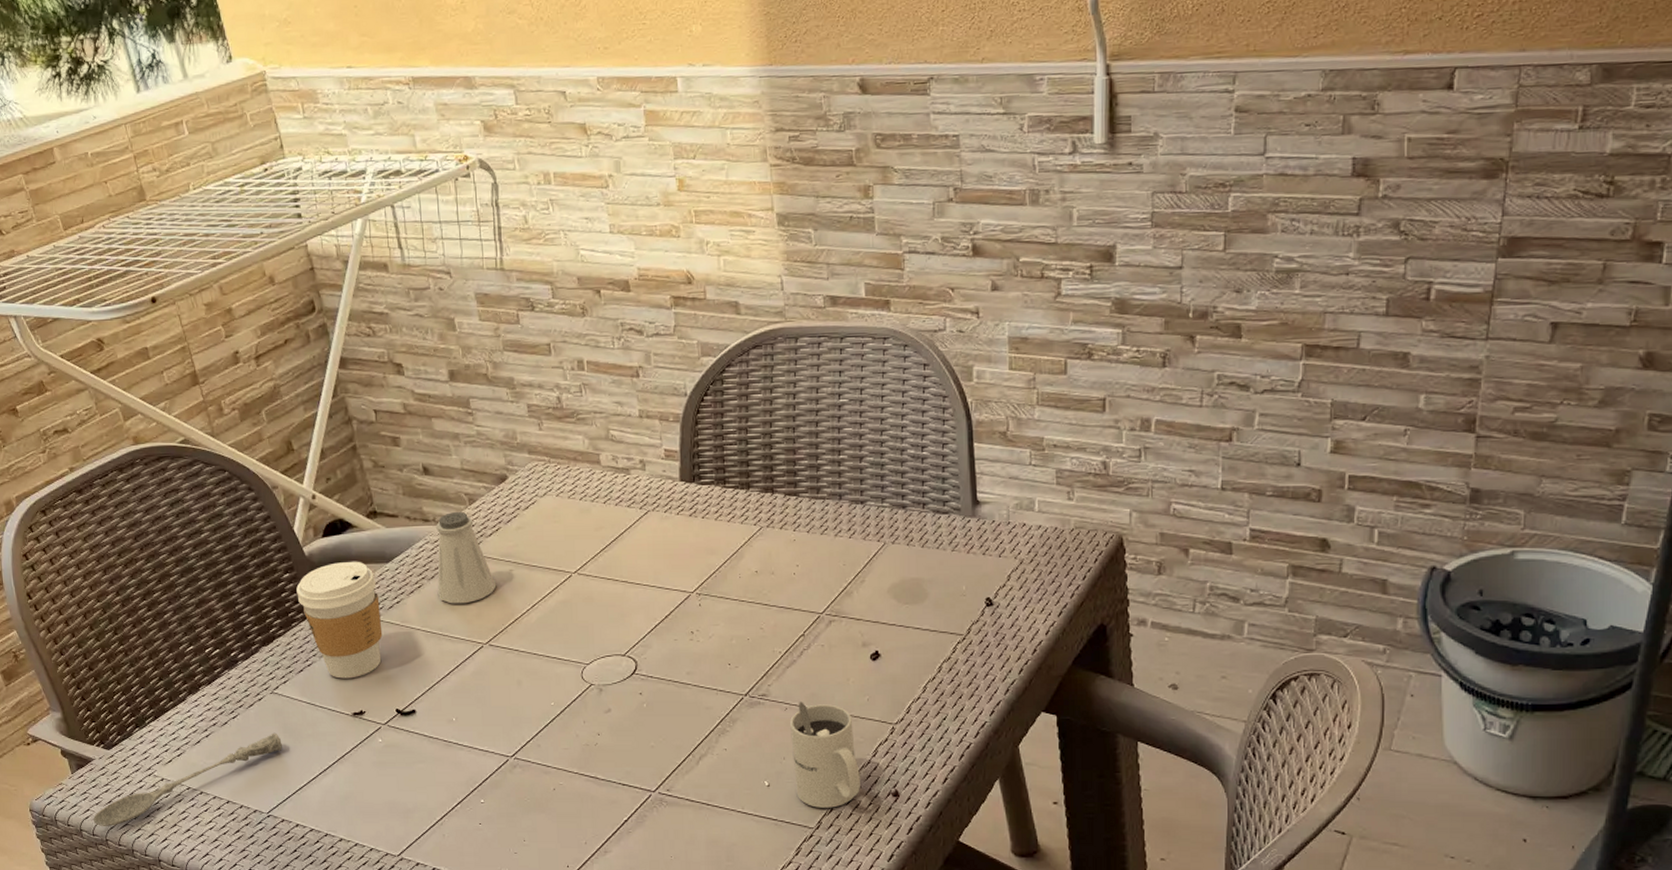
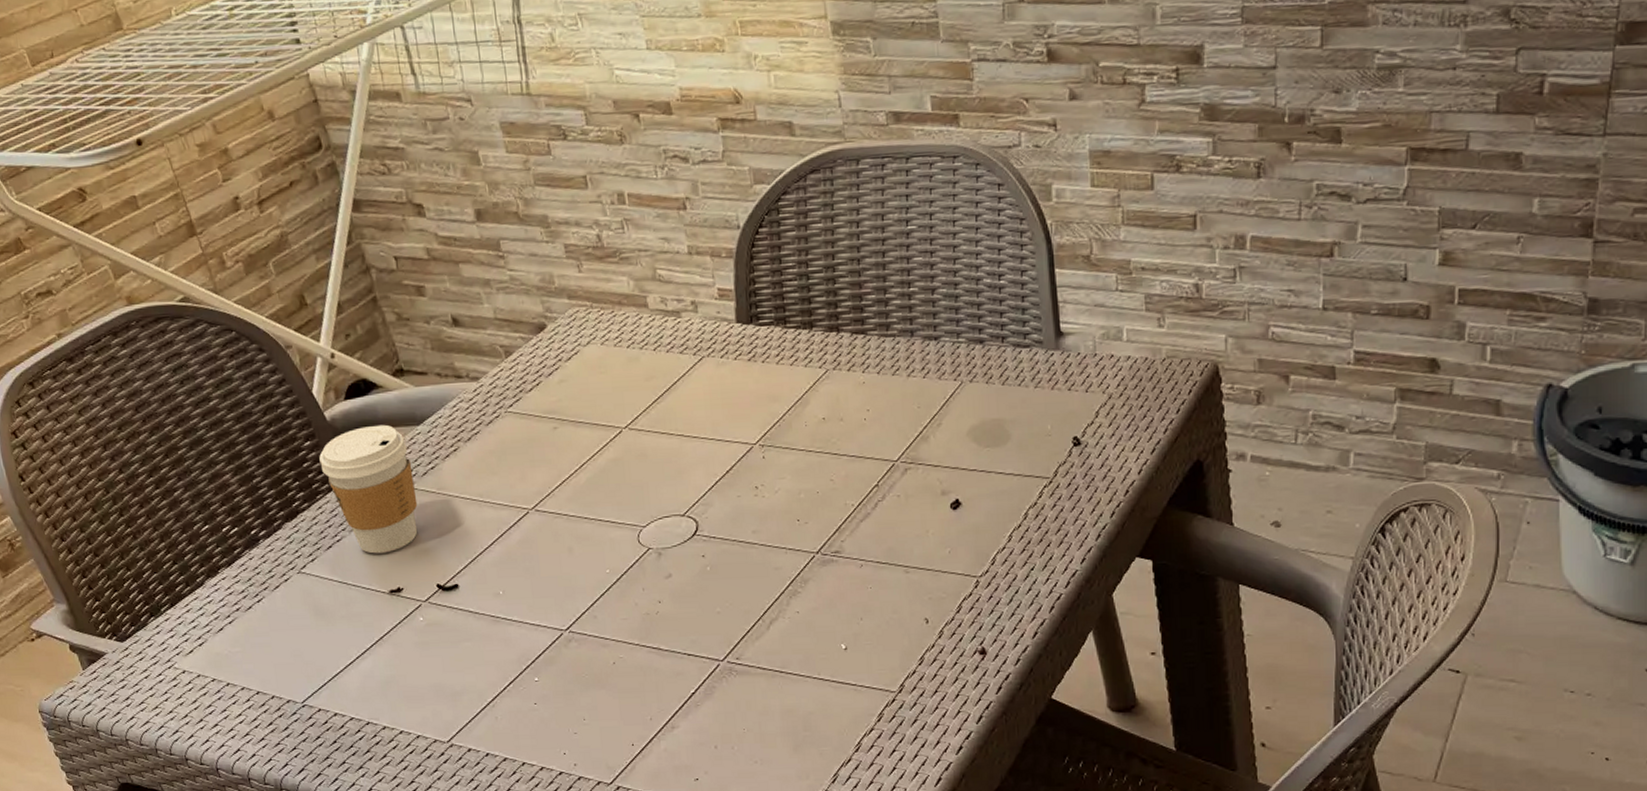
soupspoon: present [93,732,282,826] -> none [110,615,314,725]
saltshaker: present [436,511,497,604] -> none [470,365,540,468]
mug: present [790,702,860,808] -> none [866,557,945,670]

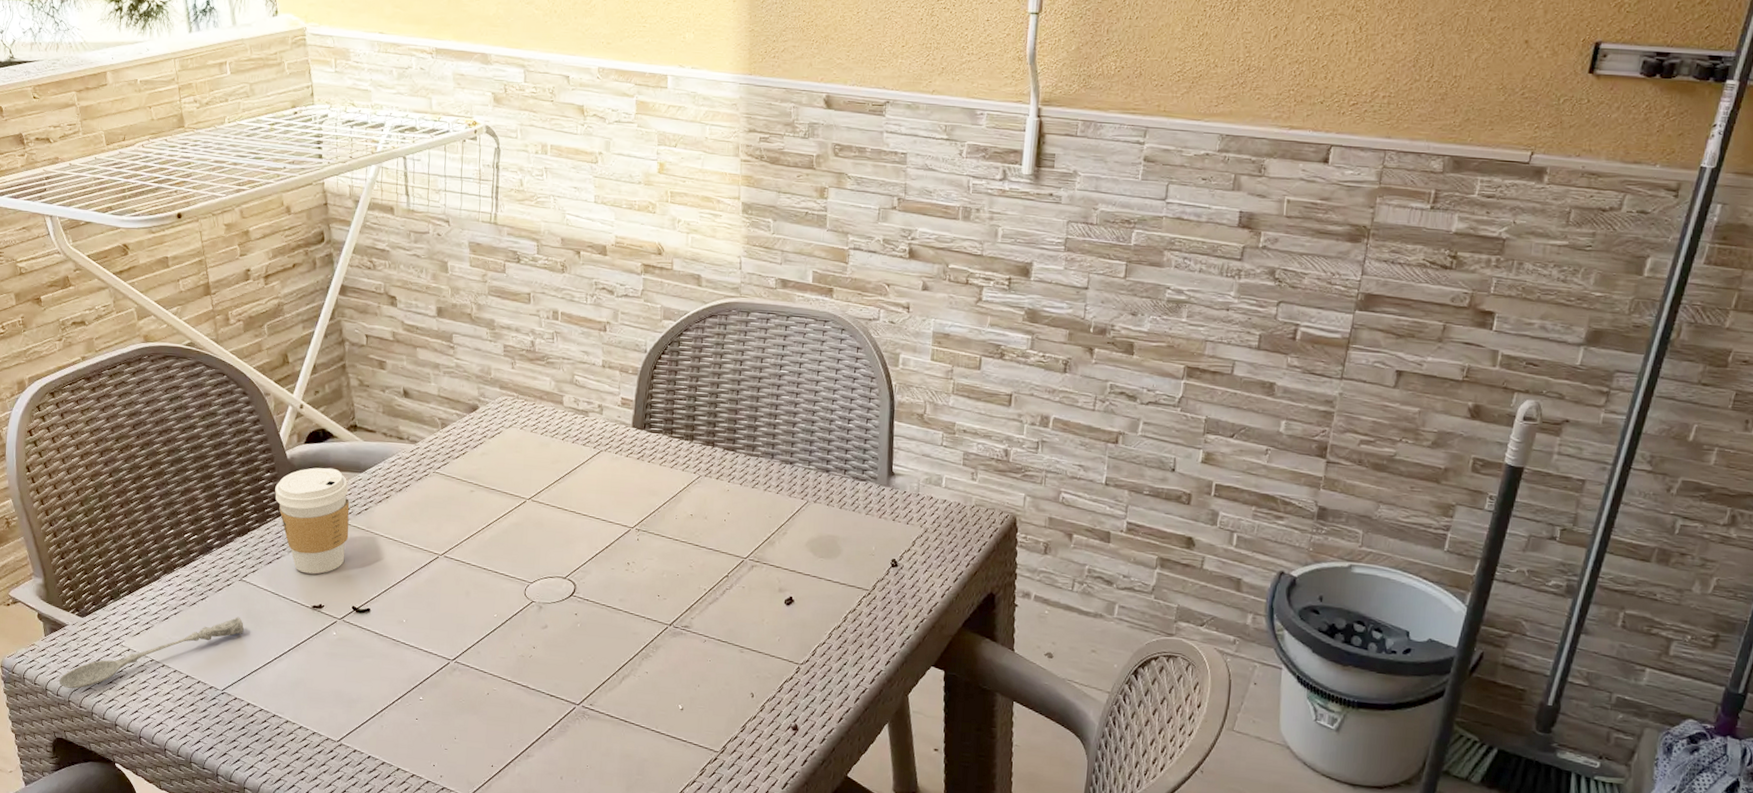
soupspoon: none [110,615,314,725] -> present [59,616,244,689]

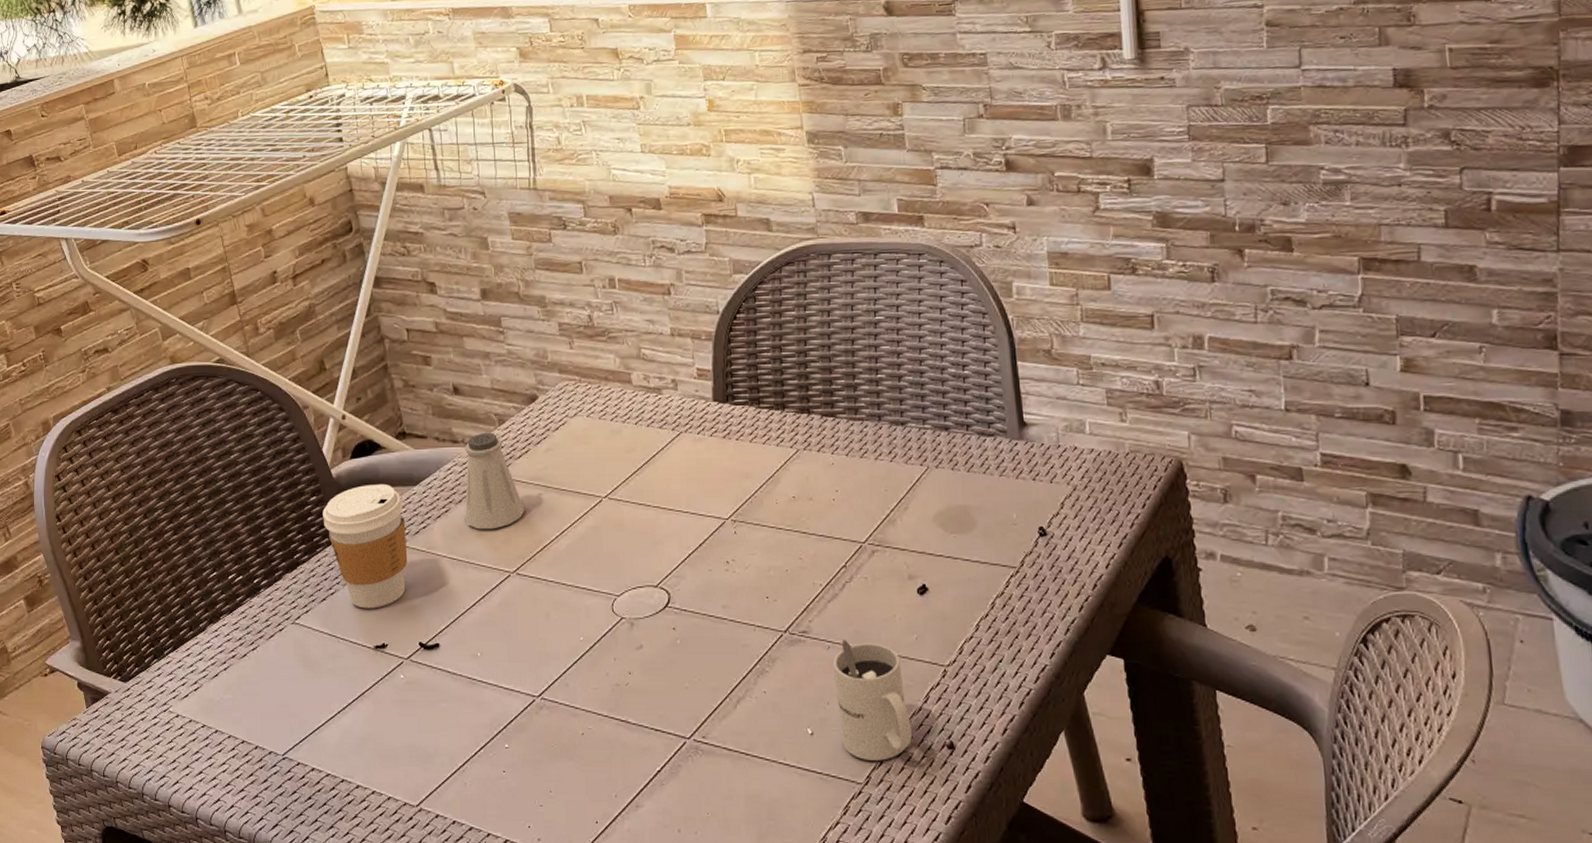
soupspoon: present [59,616,244,689] -> none [104,666,301,767]
saltshaker: none [403,433,457,517] -> present [464,432,525,530]
mug: none [706,636,765,735] -> present [833,640,912,761]

